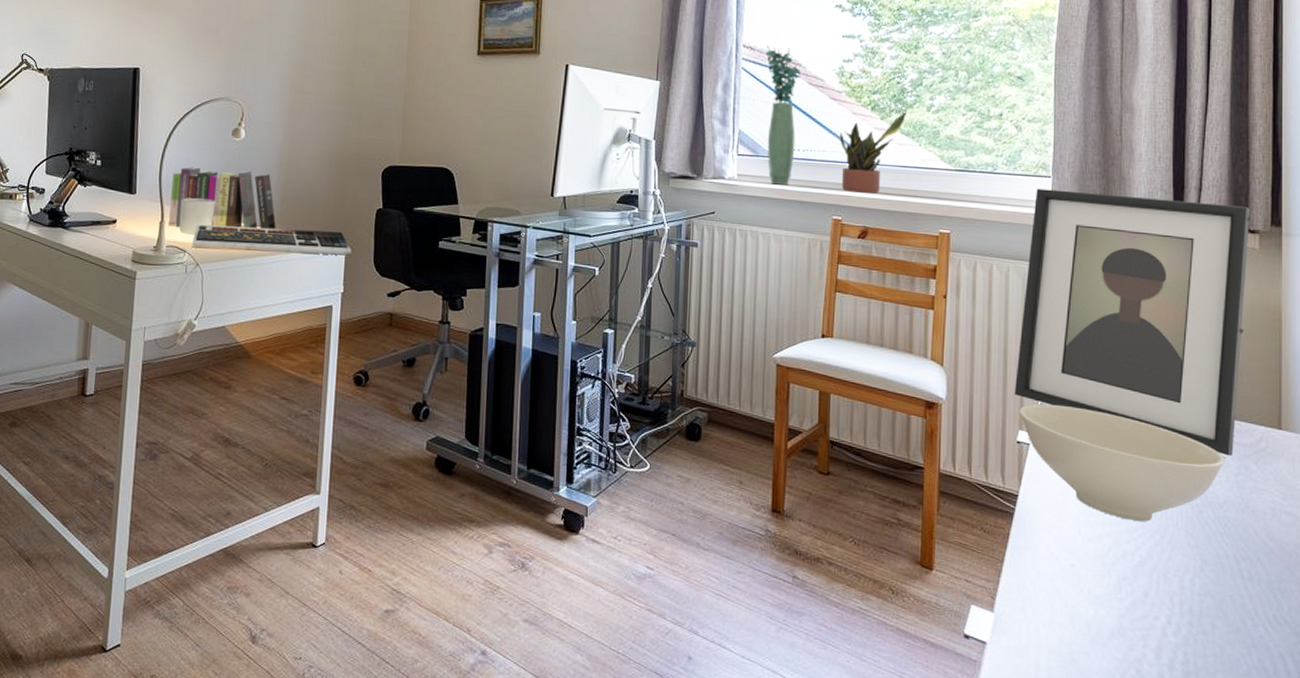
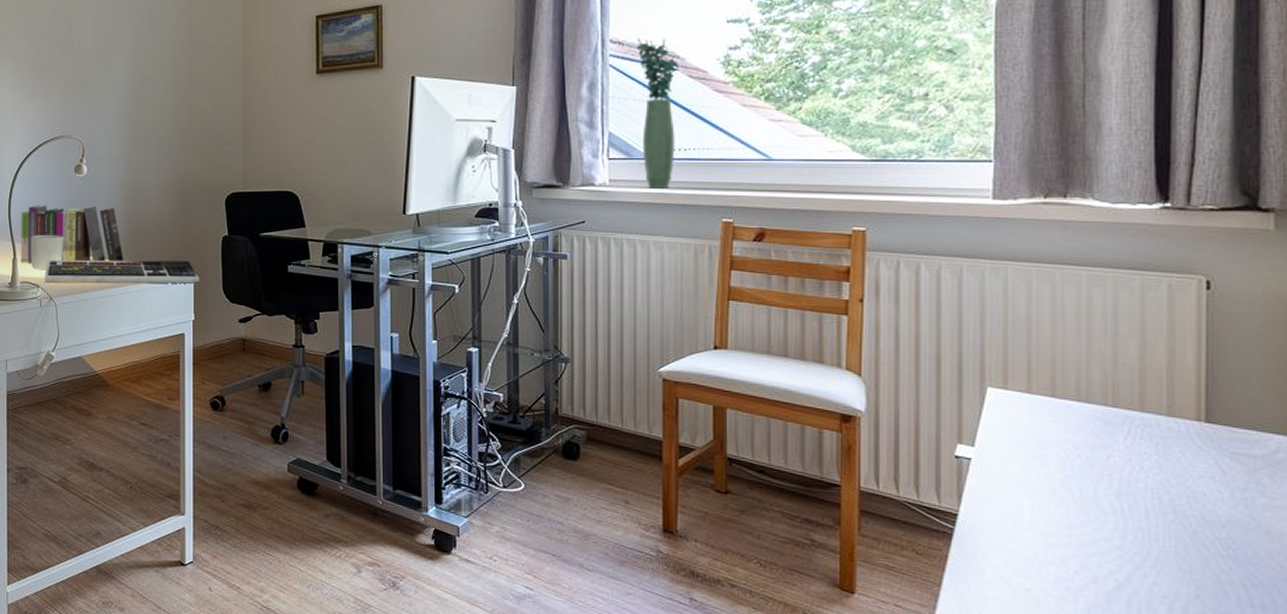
potted plant: present [839,111,907,194] -> none [727,99,809,192]
picture frame: present [1014,188,1252,457] -> none [950,175,1264,470]
bowl: present [1019,404,1225,521] -> none [956,414,1228,543]

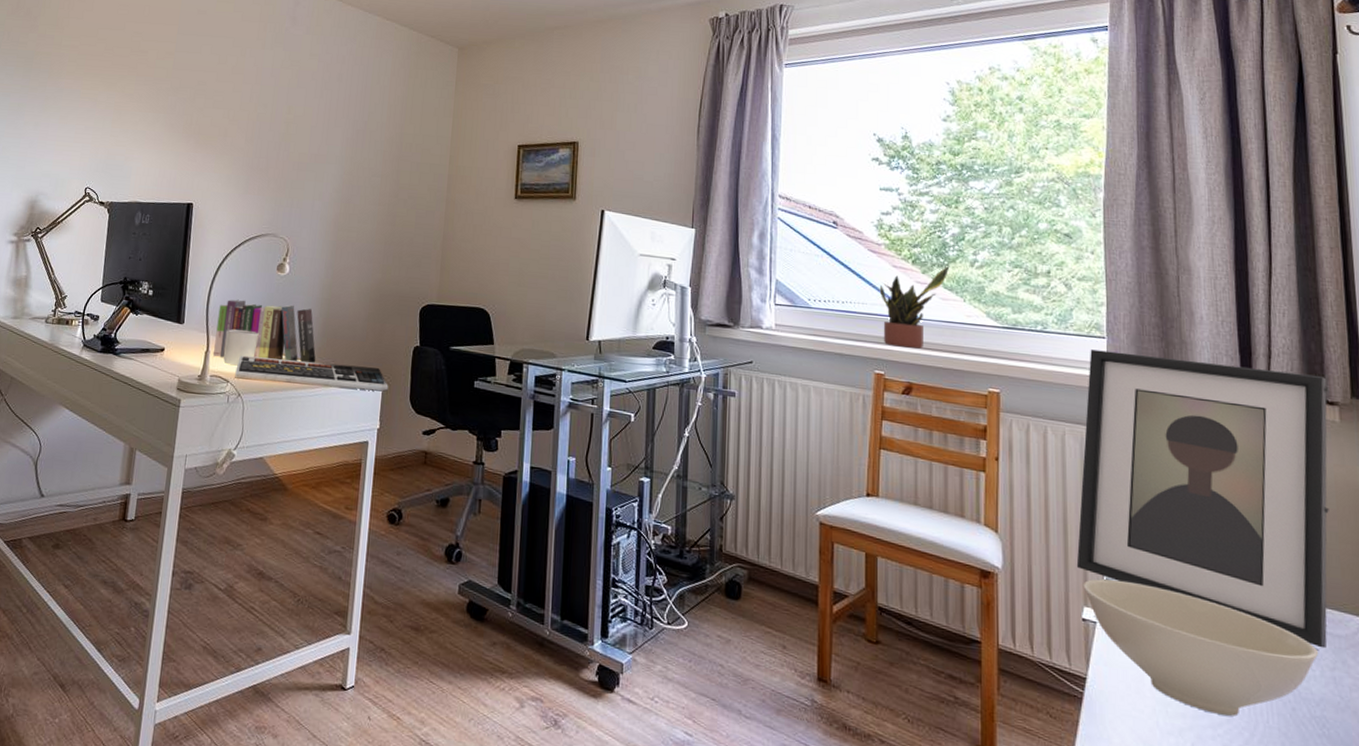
vase: present [636,38,678,188] -> none [801,196,838,337]
potted plant: none [727,99,809,192] -> present [879,266,950,349]
picture frame: none [950,175,1264,470] -> present [1076,349,1330,649]
bowl: none [956,414,1228,543] -> present [1083,578,1318,717]

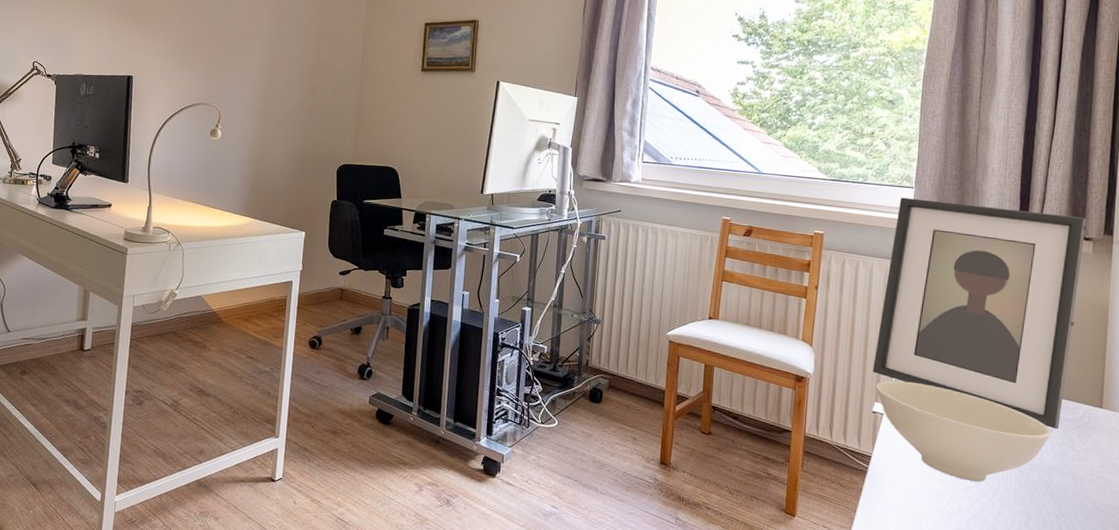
books: present [213,299,316,363] -> none [155,161,246,215]
mug: present [223,329,259,366] -> none [164,187,195,219]
computer keyboard: present [235,355,389,392] -> none [175,209,310,240]
potted plant: present [879,266,950,349] -> none [731,128,791,198]

